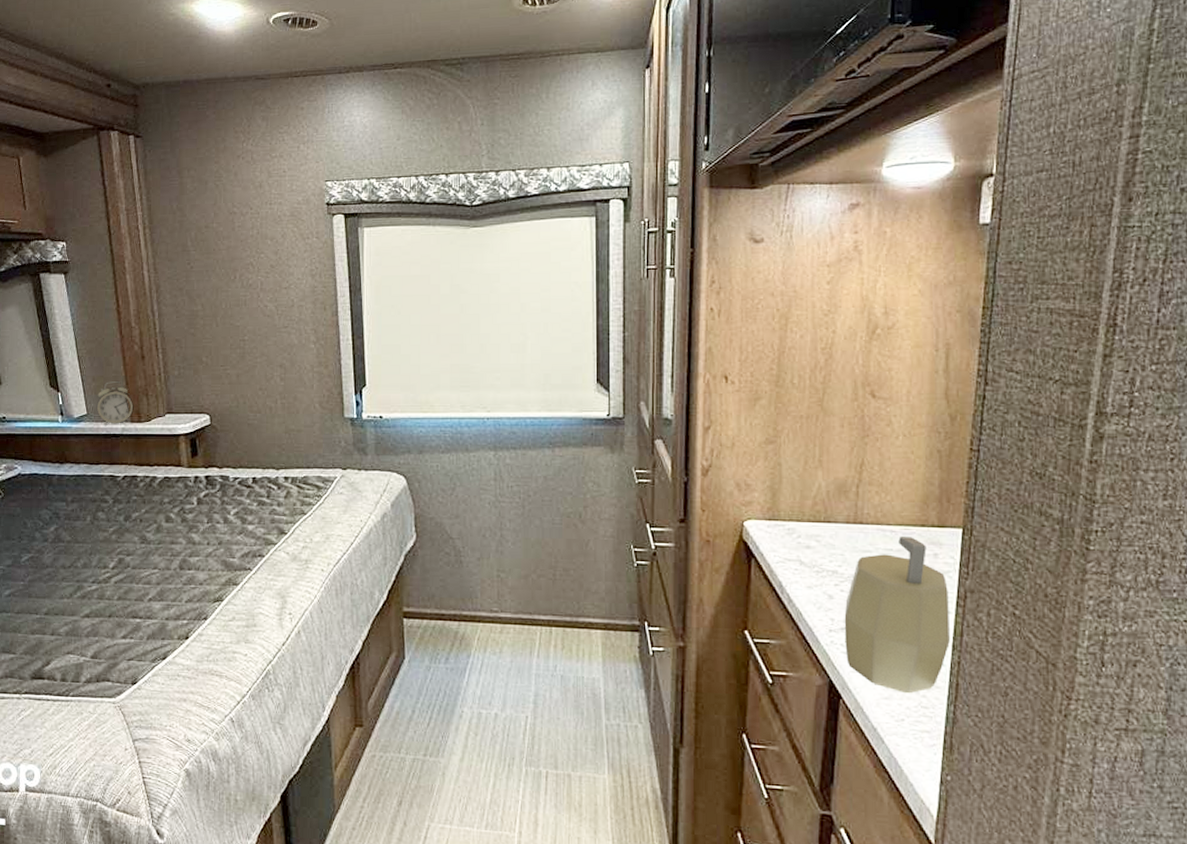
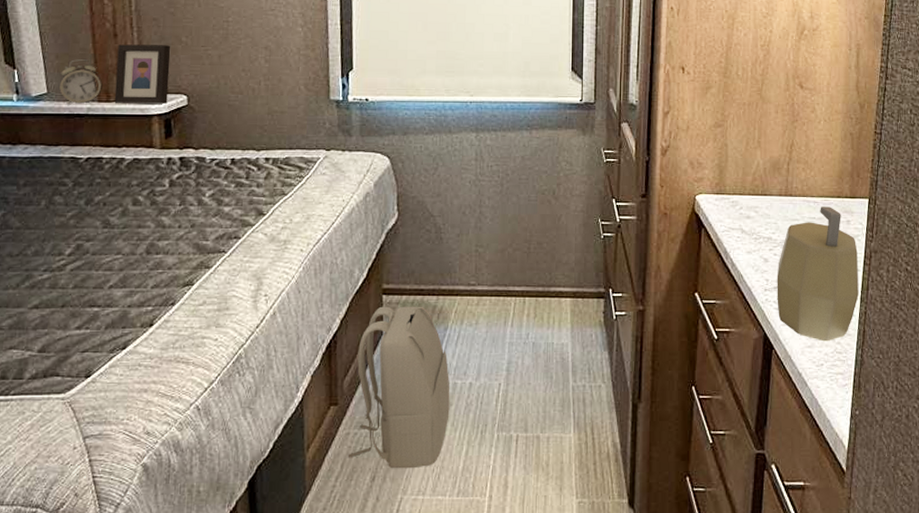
picture frame: none [145,366,193,423] -> present [114,44,170,104]
backpack: none [375,629,475,797] -> present [349,306,450,469]

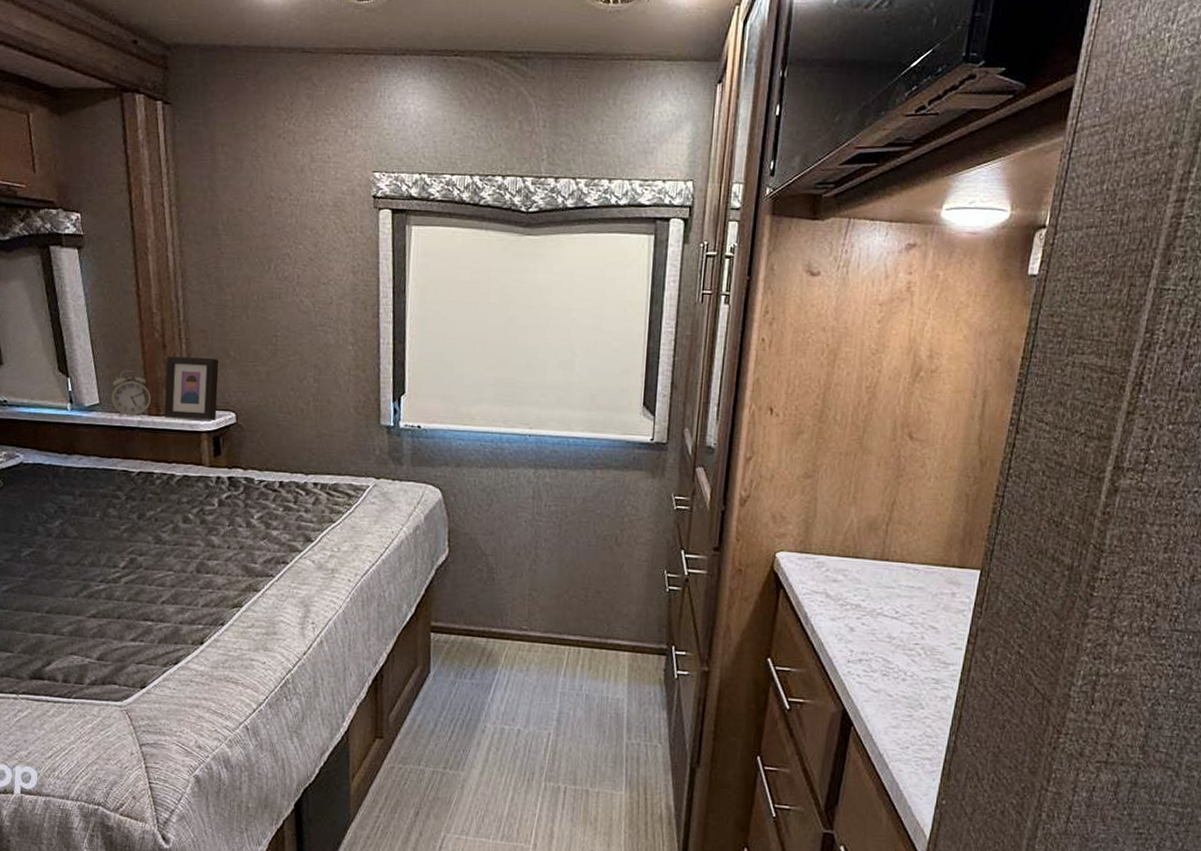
backpack: present [349,306,450,469] -> none [393,644,498,809]
soap dispenser: present [776,207,859,342] -> none [861,575,962,724]

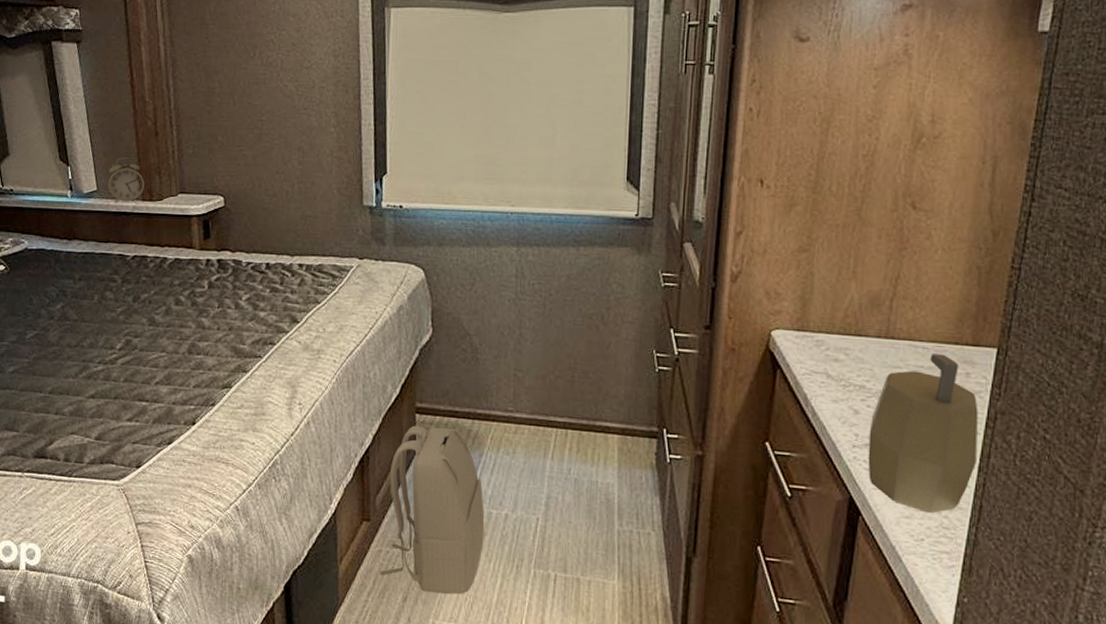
picture frame: present [164,356,219,421] -> none [156,143,208,204]
backpack: none [393,644,498,809] -> present [381,425,485,595]
soap dispenser: none [861,575,962,724] -> present [868,354,978,514]

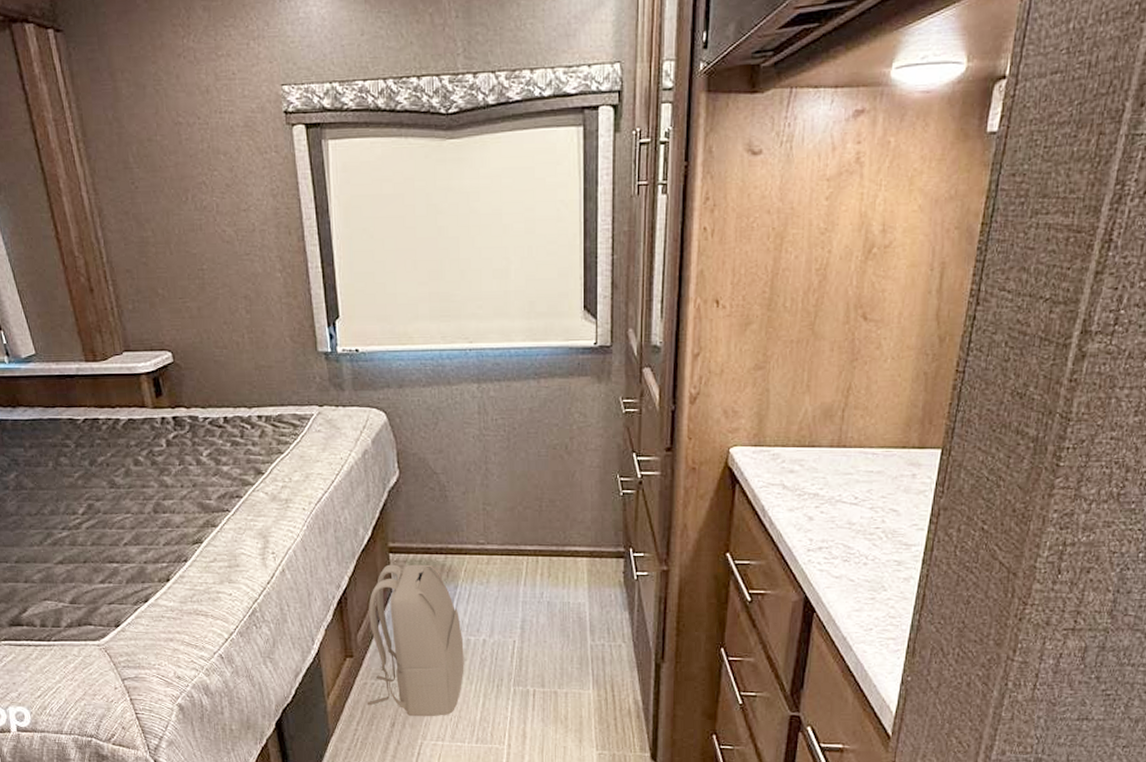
alarm clock: present [108,157,145,203] -> none [45,317,86,366]
soap dispenser: present [868,354,978,514] -> none [821,459,923,606]

